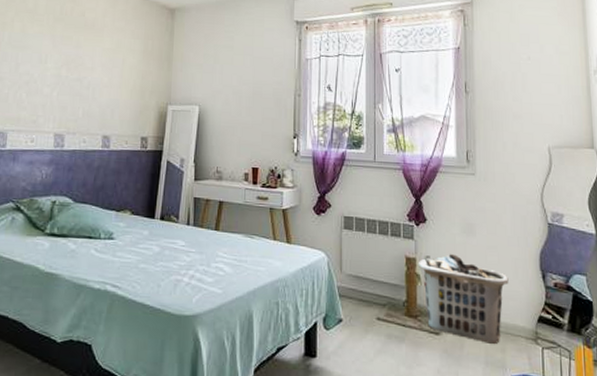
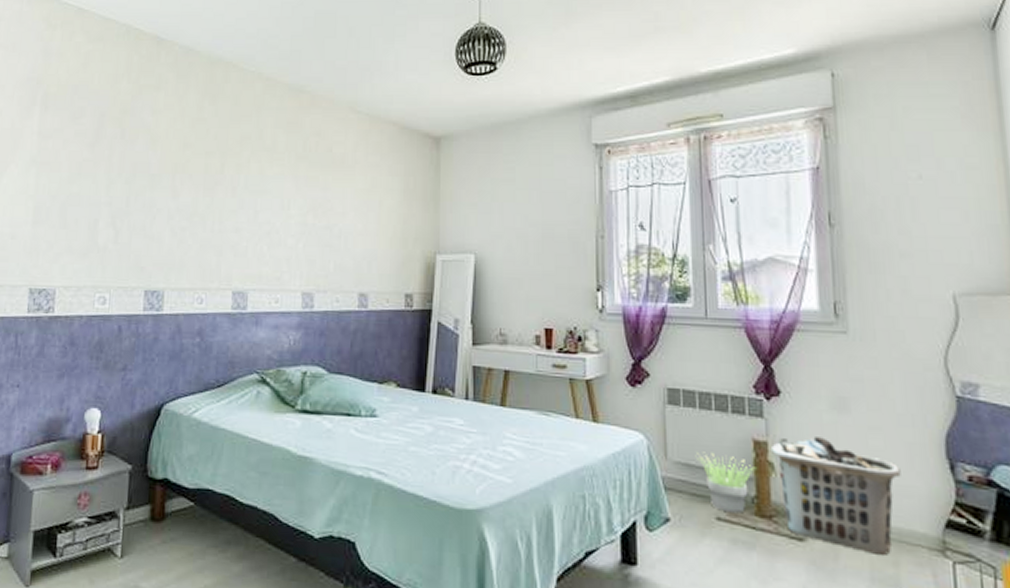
potted plant: none [364,266,406,315] -> present [697,452,754,514]

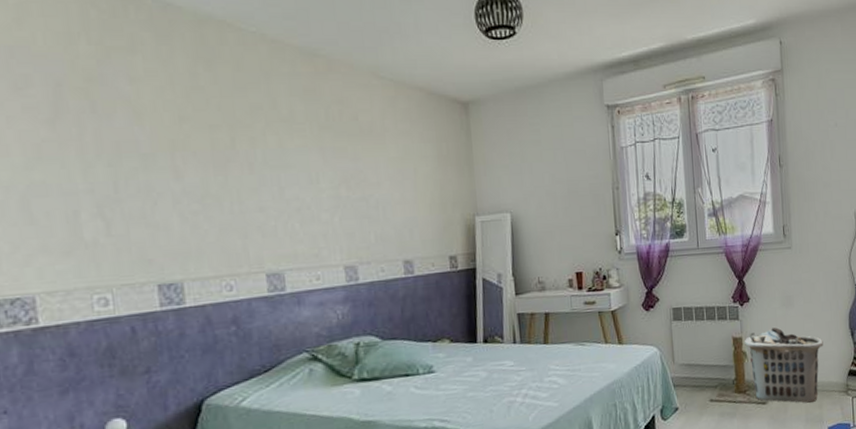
potted plant: present [697,452,754,514] -> none [695,352,734,395]

